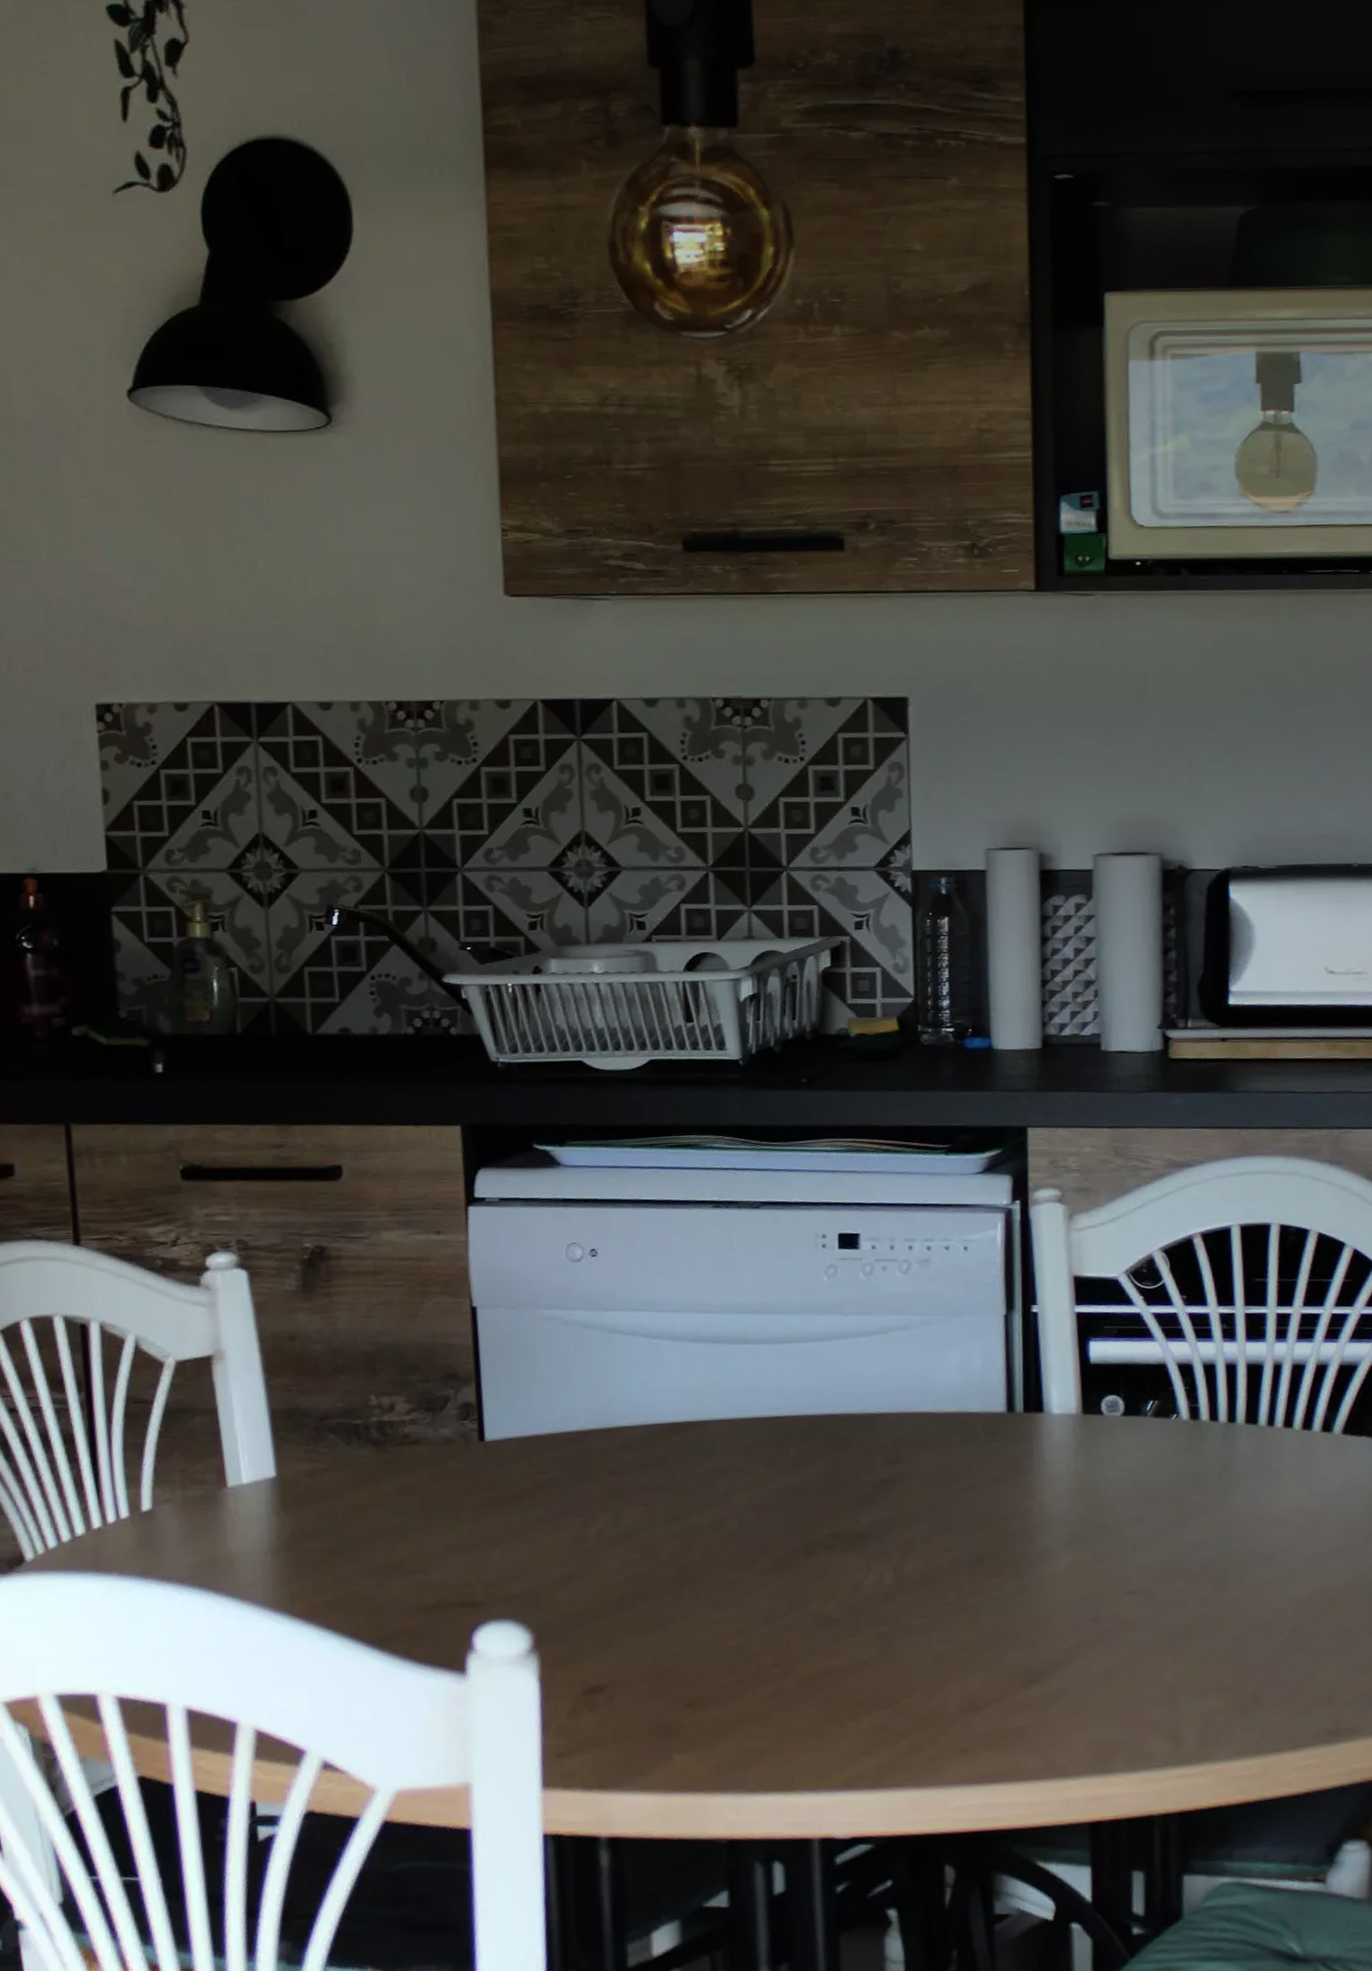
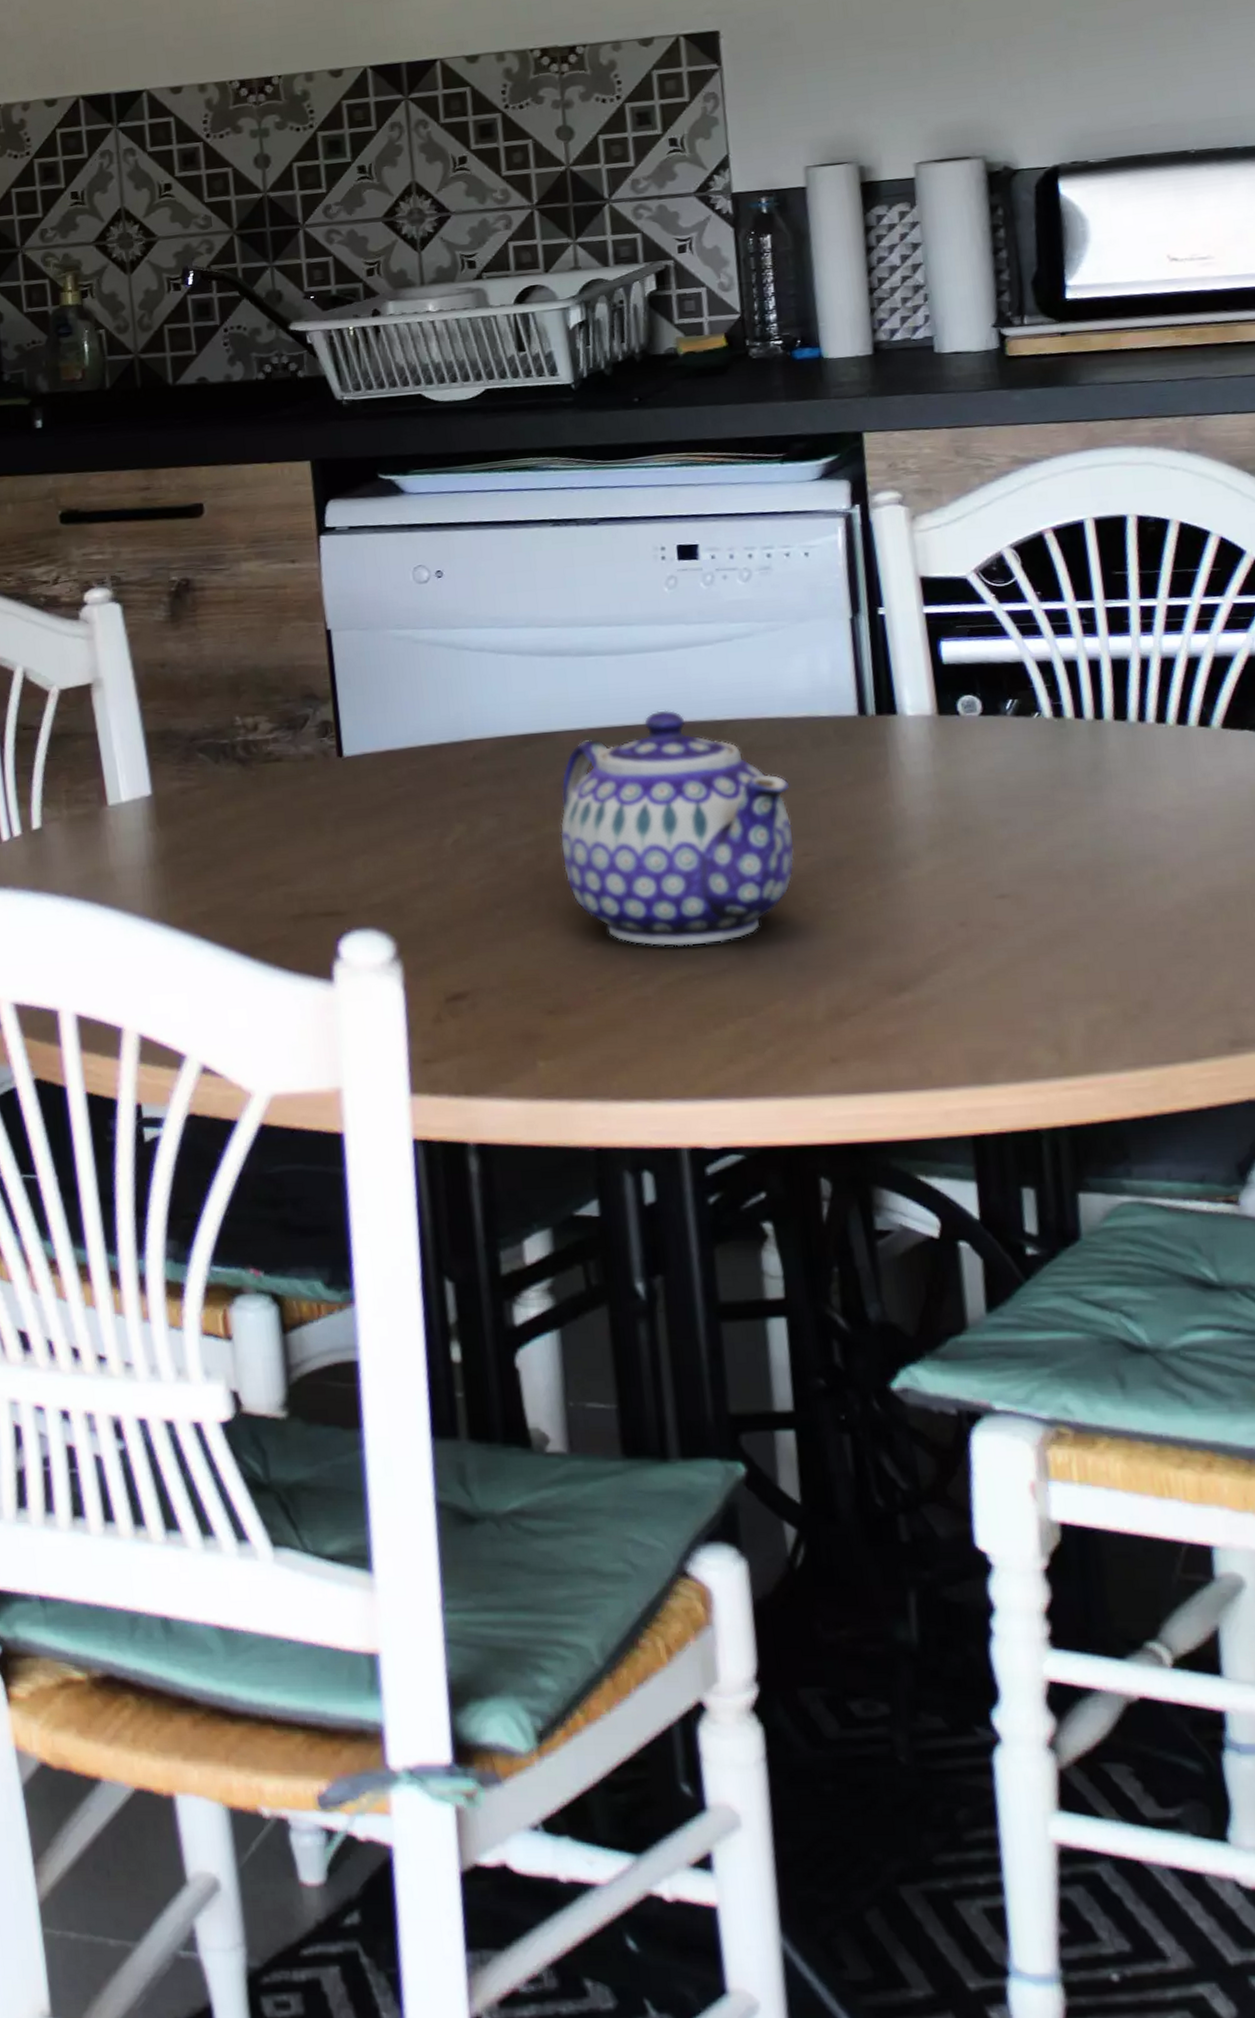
teapot: none [706,1401,938,1640] -> present [560,710,795,947]

